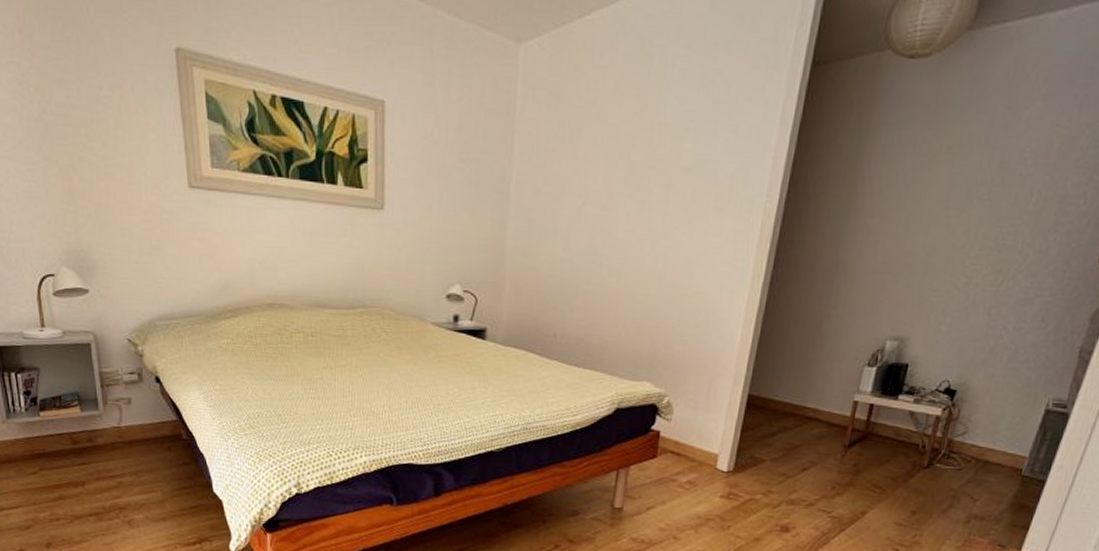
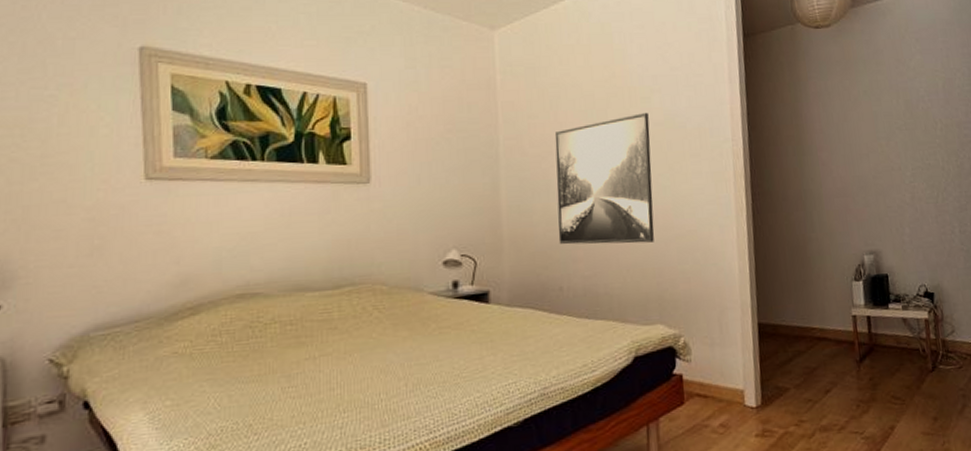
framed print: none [559,155,677,300] -> present [554,113,655,245]

